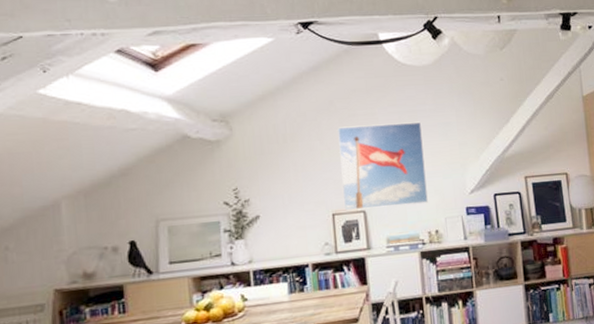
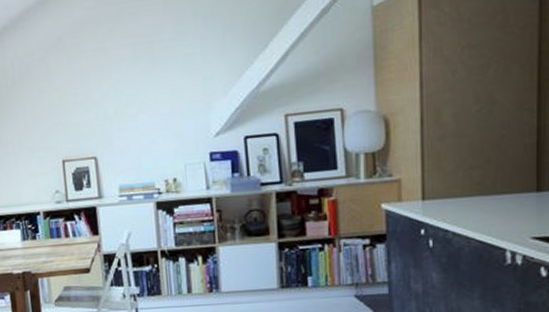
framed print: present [337,121,428,211] -> none [66,54,165,157]

